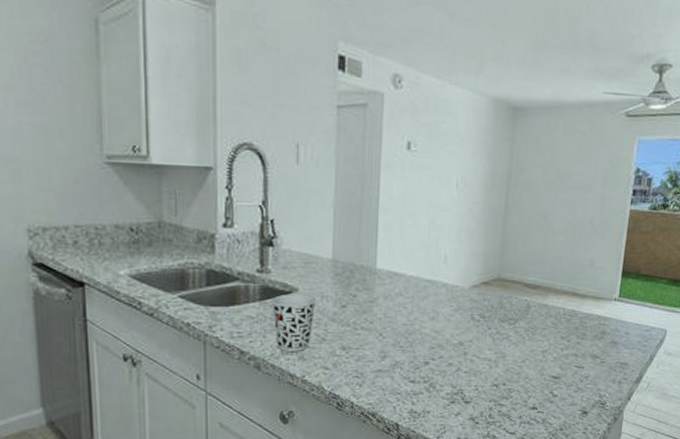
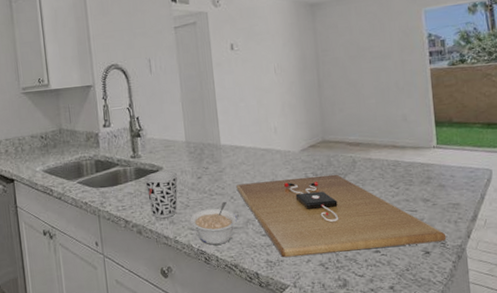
legume: none [324,338,384,389] -> present [190,201,238,245]
cutting board: none [387,318,608,409] -> present [236,174,447,258]

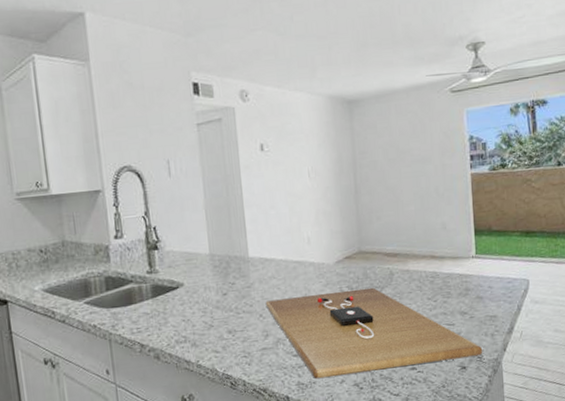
cup: present [144,171,178,219] -> none [162,287,201,341]
legume: present [190,201,238,245] -> none [214,319,267,369]

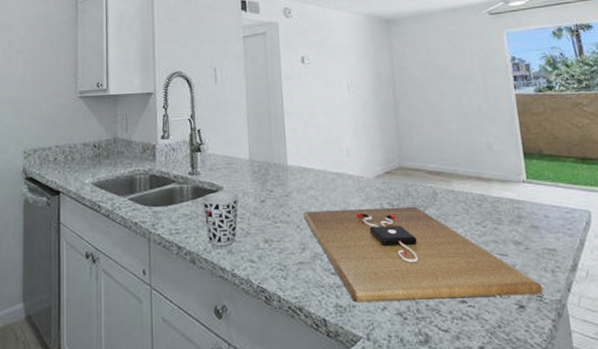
cup: none [162,287,201,341] -> present [201,191,239,247]

